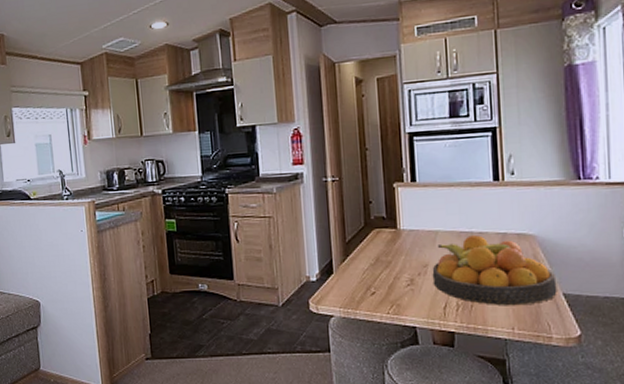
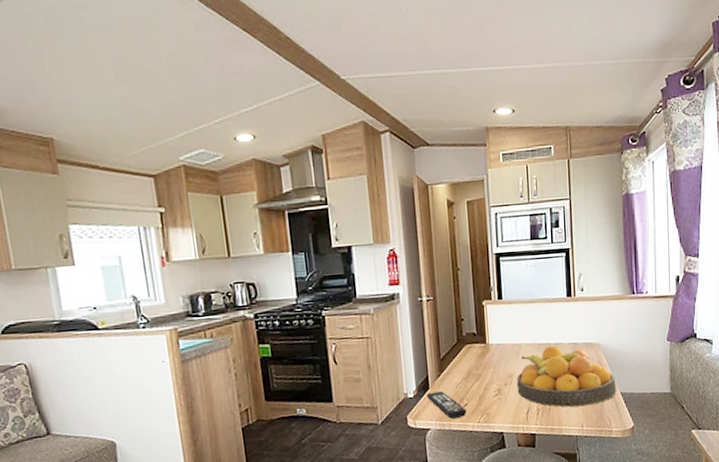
remote control: none [329,277,375,307] -> present [426,391,467,419]

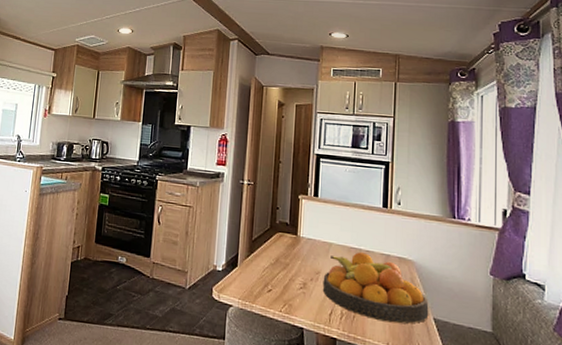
remote control: present [426,391,467,419] -> none [233,270,270,302]

